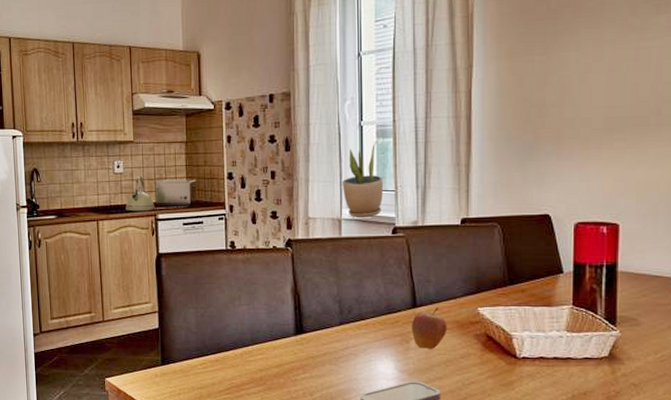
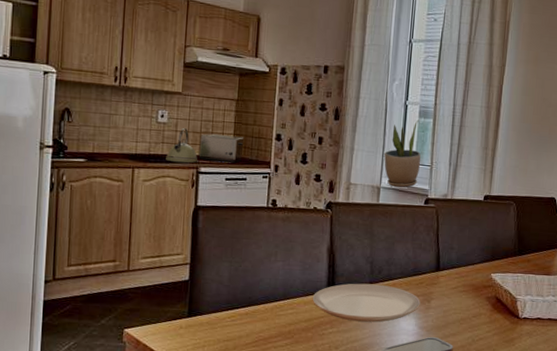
plate: none [281,325,398,366] -> present [312,283,421,322]
fruit: present [411,307,447,349] -> none [433,271,465,308]

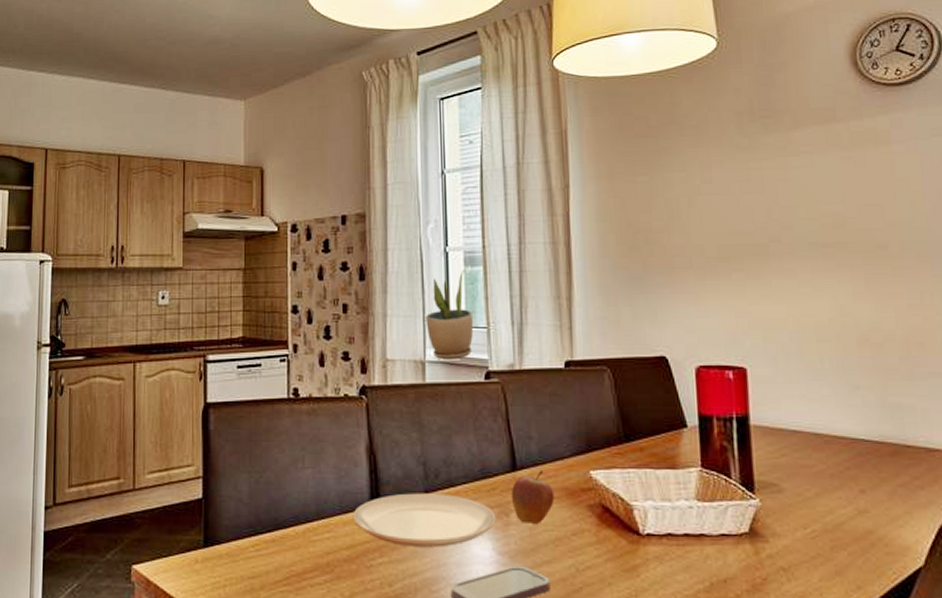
kettle: present [166,127,198,164] -> none [169,308,205,352]
toaster: present [198,133,244,164] -> none [205,312,256,347]
fruit: none [433,271,465,308] -> present [510,469,555,524]

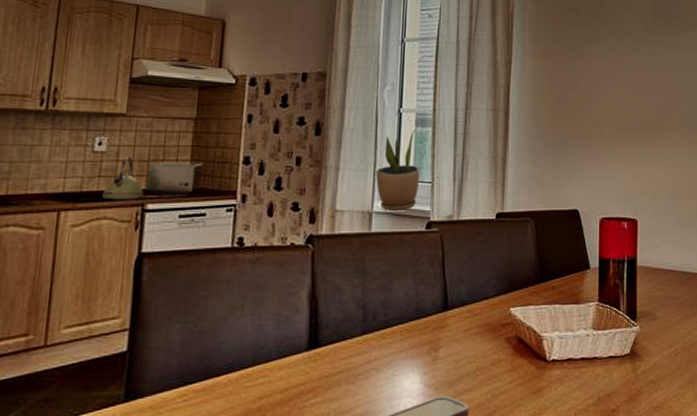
kettle: none [169,308,205,352] -> present [102,156,145,200]
toaster: none [205,312,256,347] -> present [145,161,204,196]
plate: present [353,493,496,547] -> none [289,334,426,386]
fruit: present [510,469,555,524] -> none [440,308,479,357]

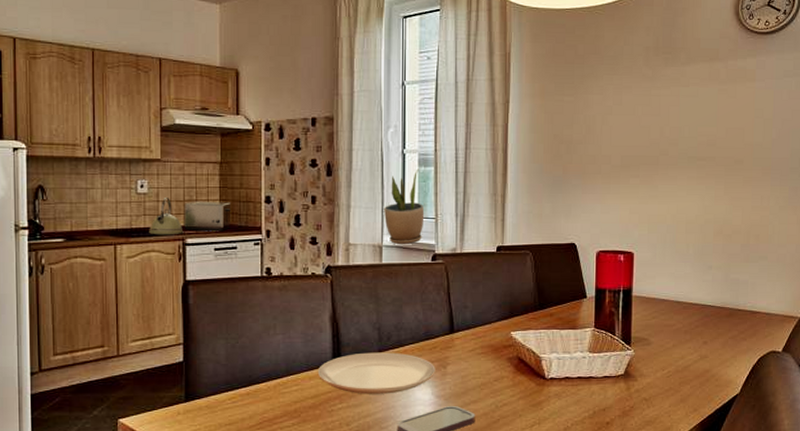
plate: none [289,334,426,386] -> present [317,352,435,394]

